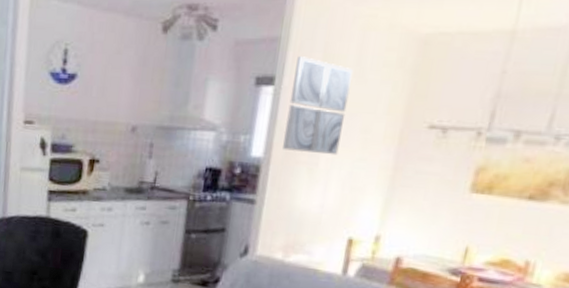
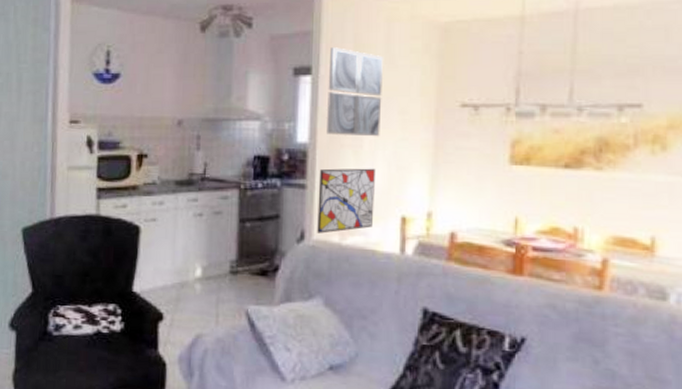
wall art: none [261,185,328,250] -> present [317,168,375,234]

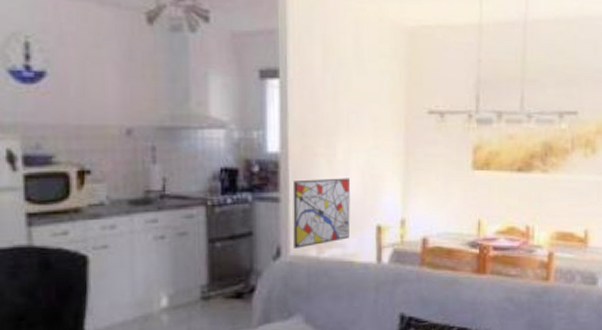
wall art: present [326,47,384,137] -> none [297,48,354,145]

